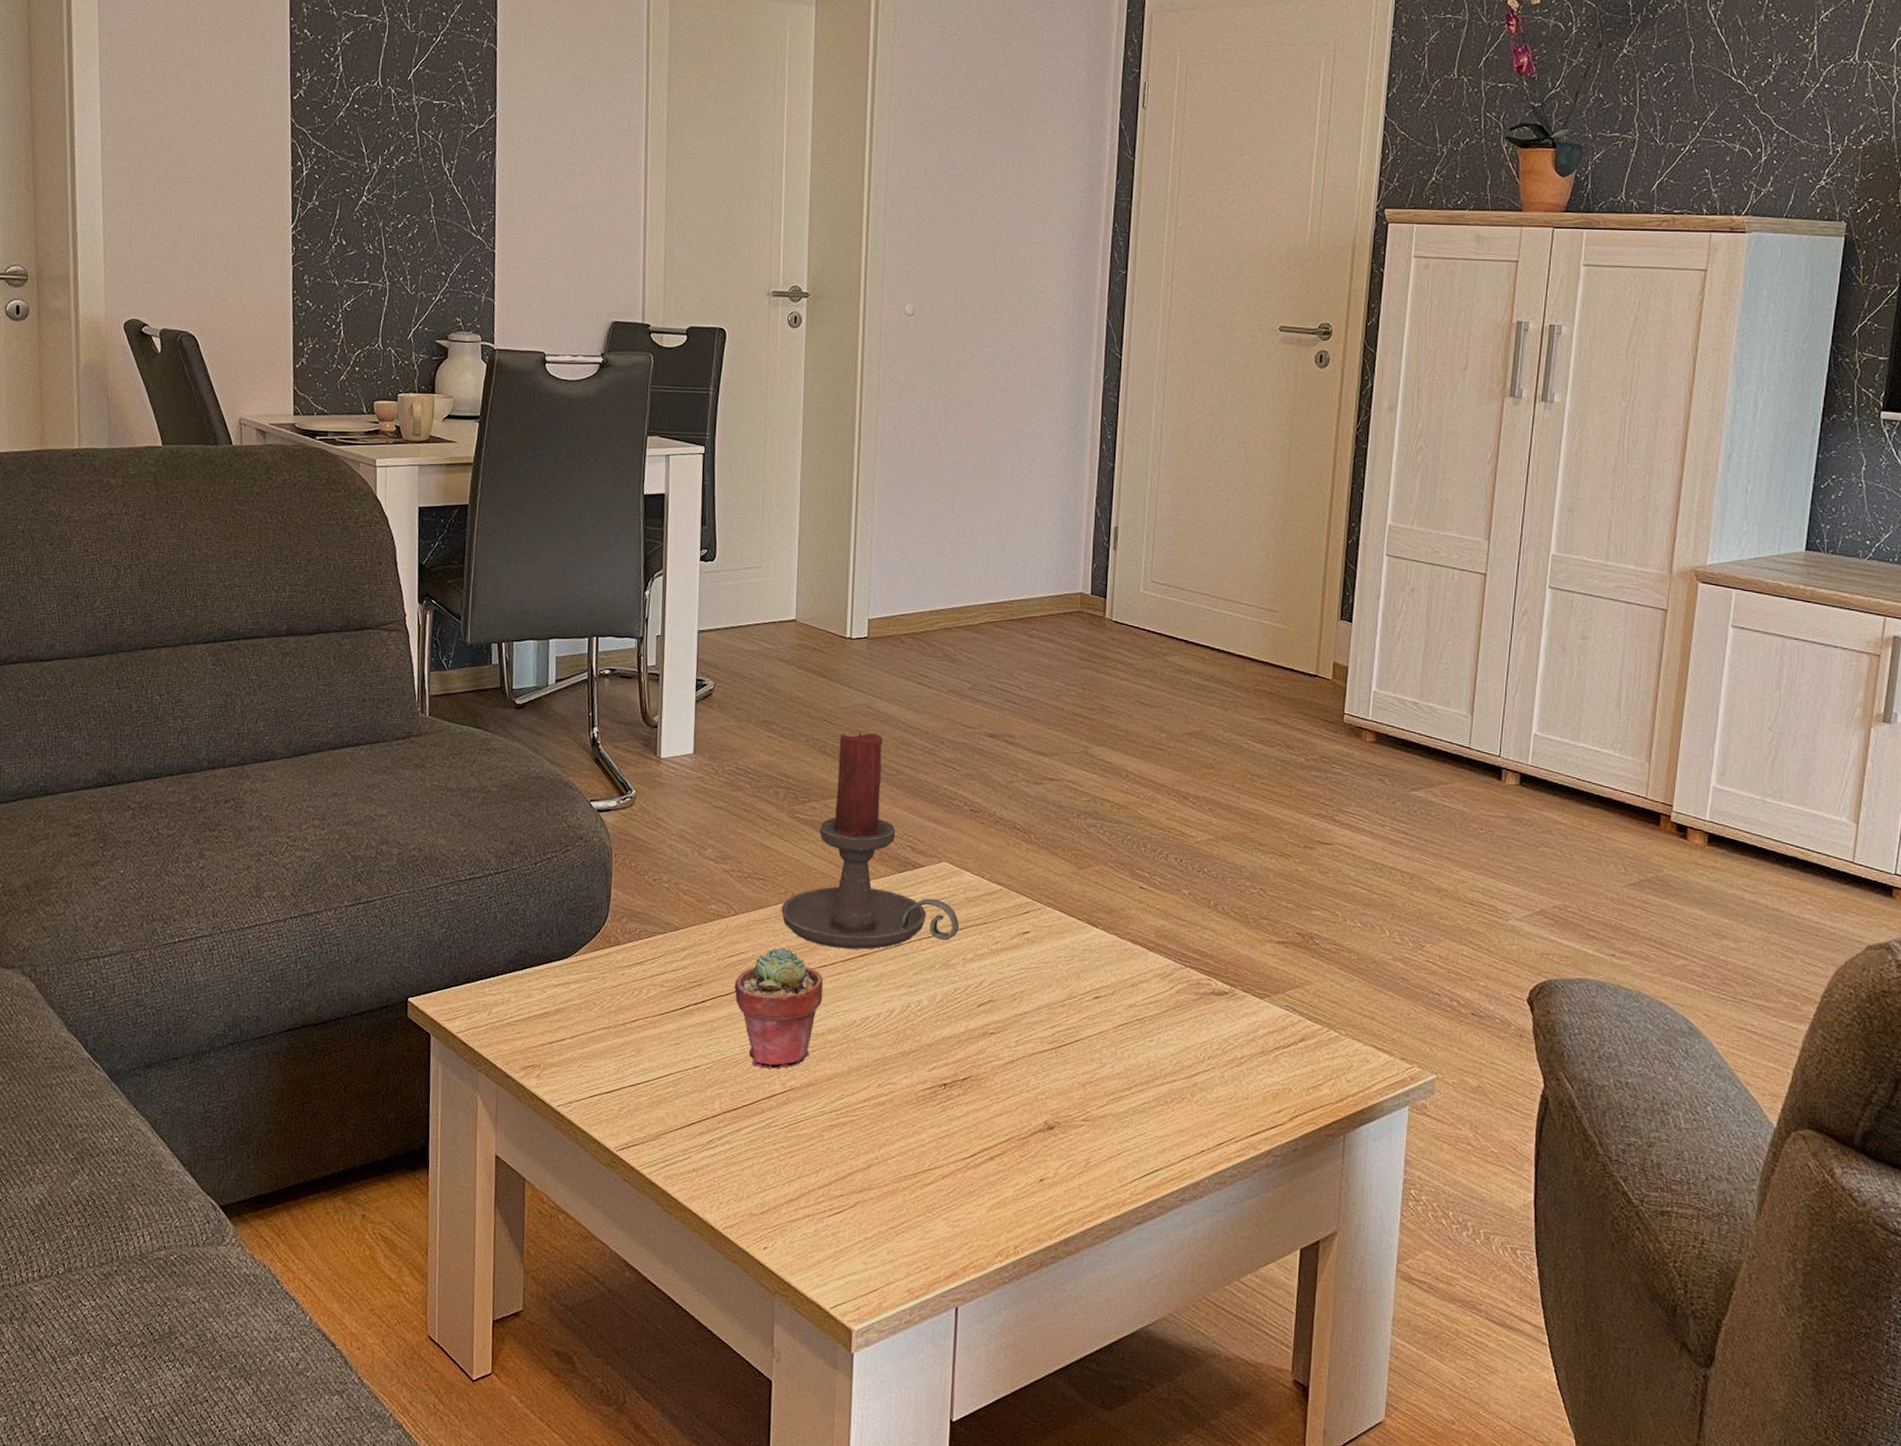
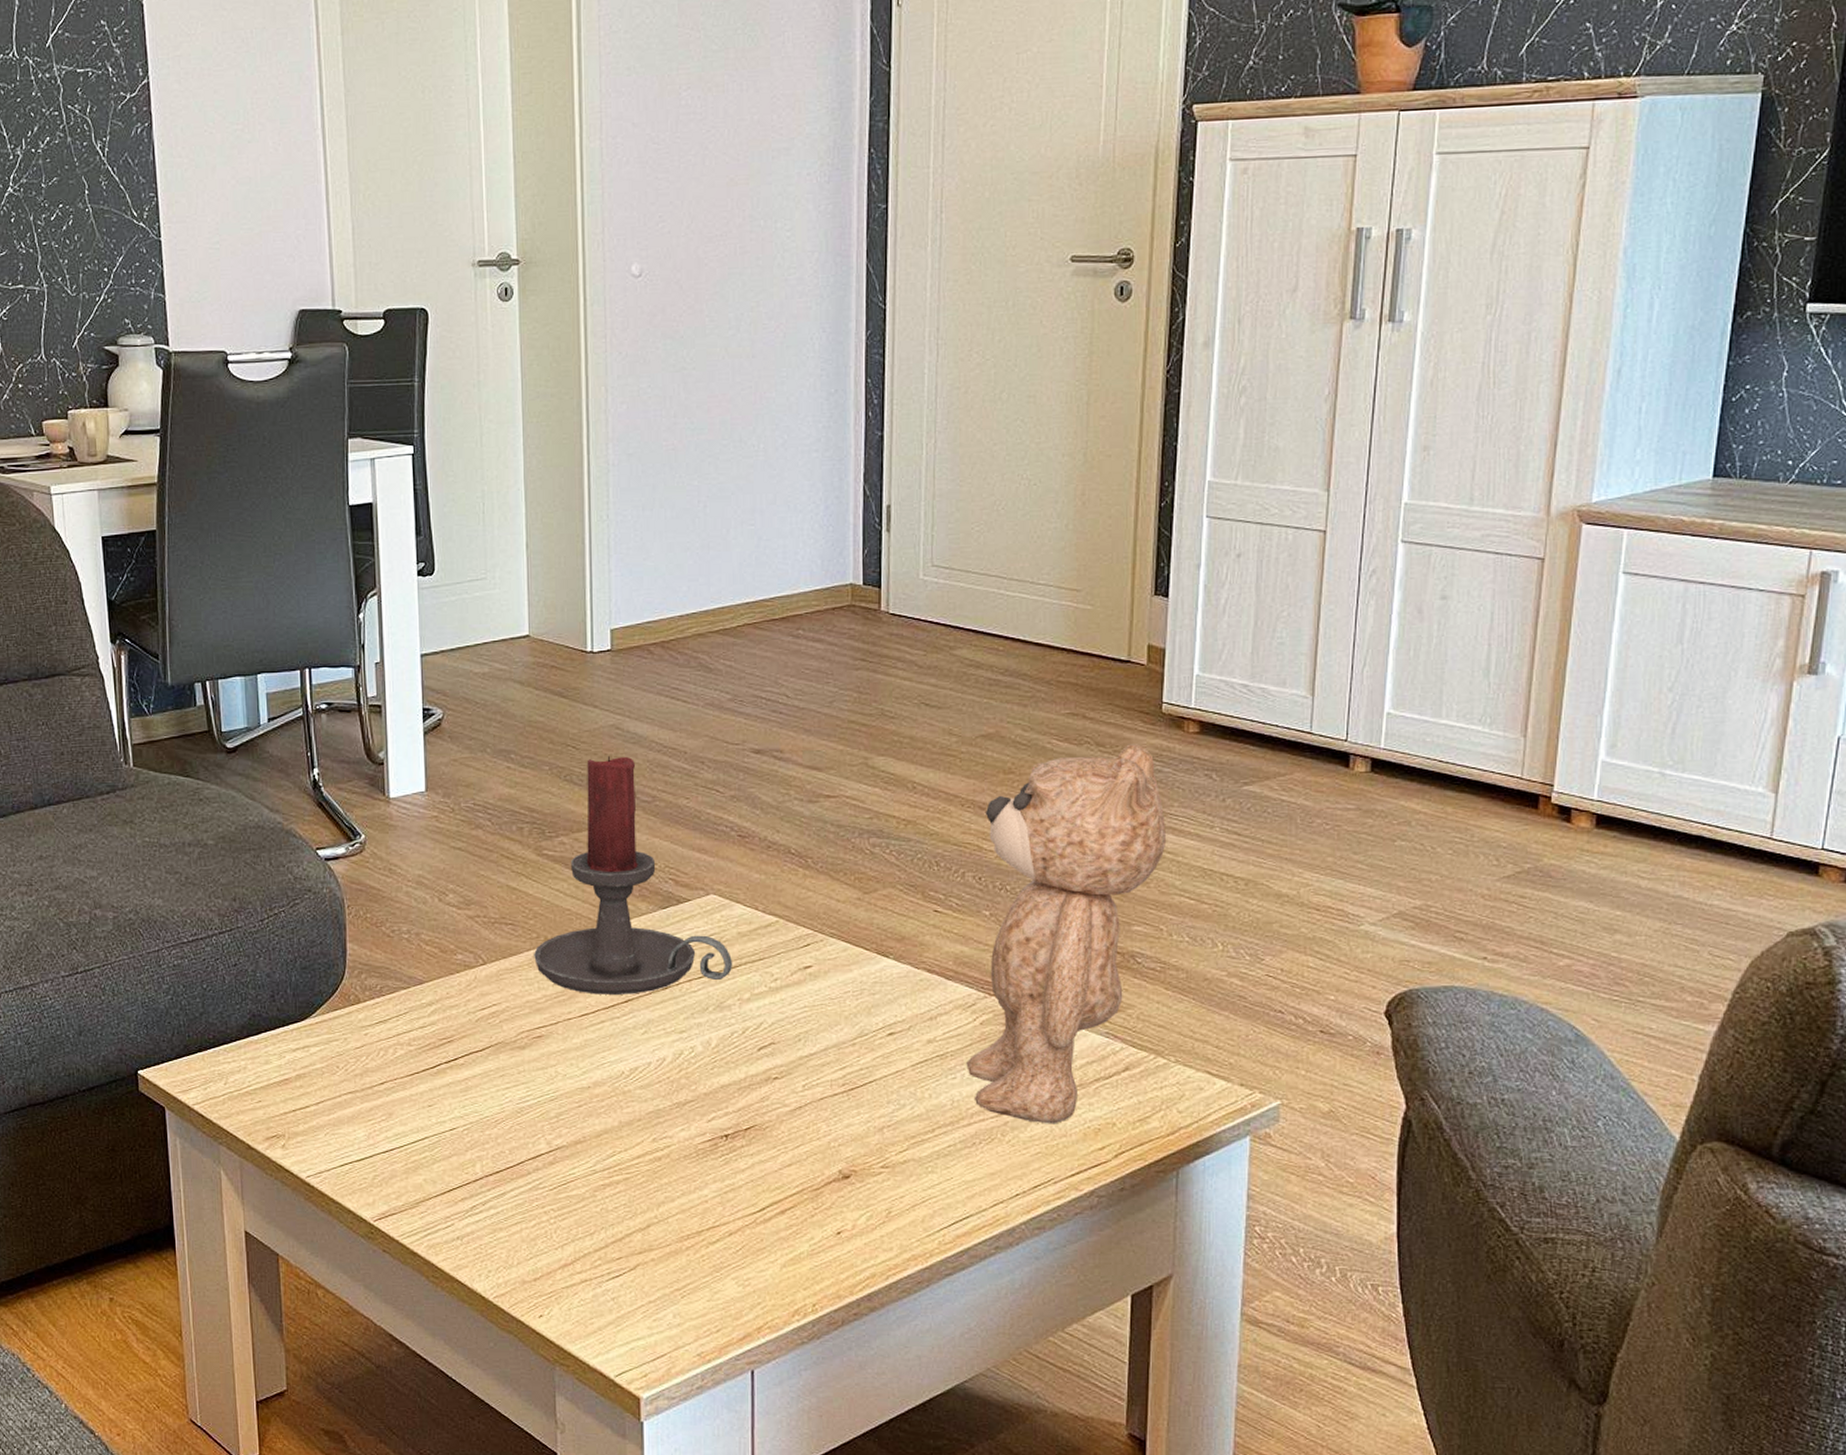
potted succulent: present [734,946,824,1069] -> none [488,996,586,1127]
teddy bear: none [1162,748,1344,1087] -> present [966,744,1167,1124]

